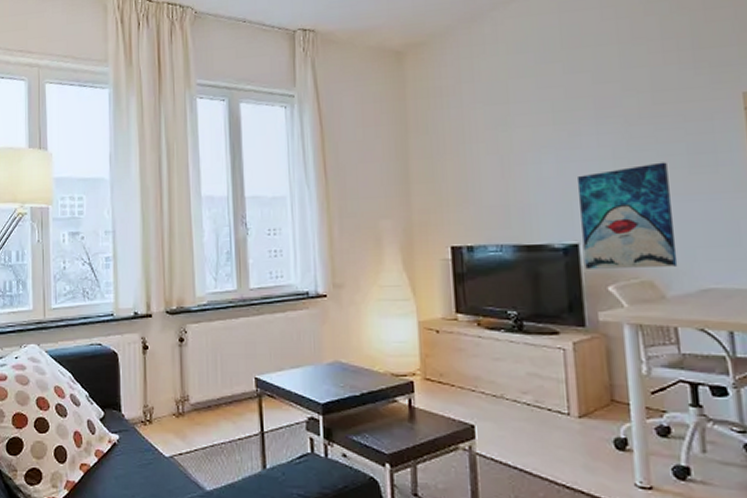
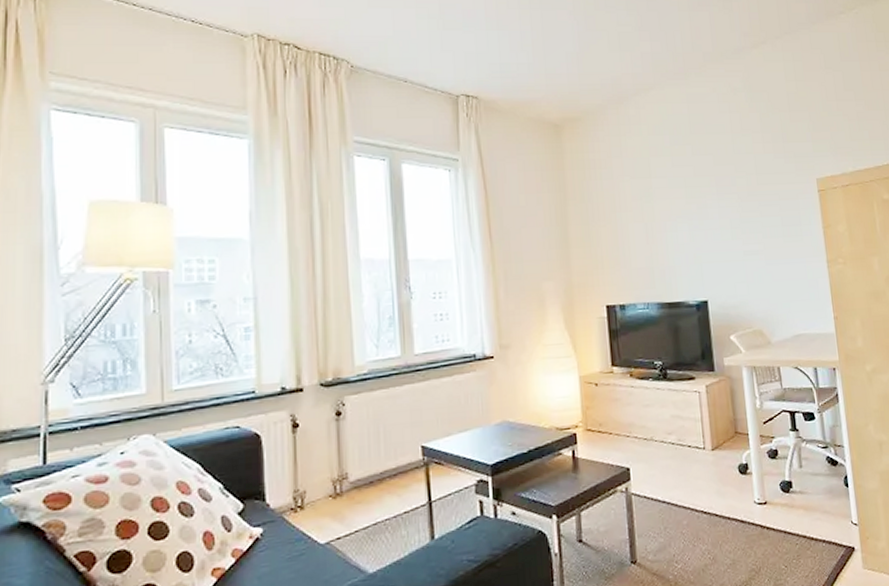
wall art: present [576,162,678,269] -> none [704,232,779,322]

